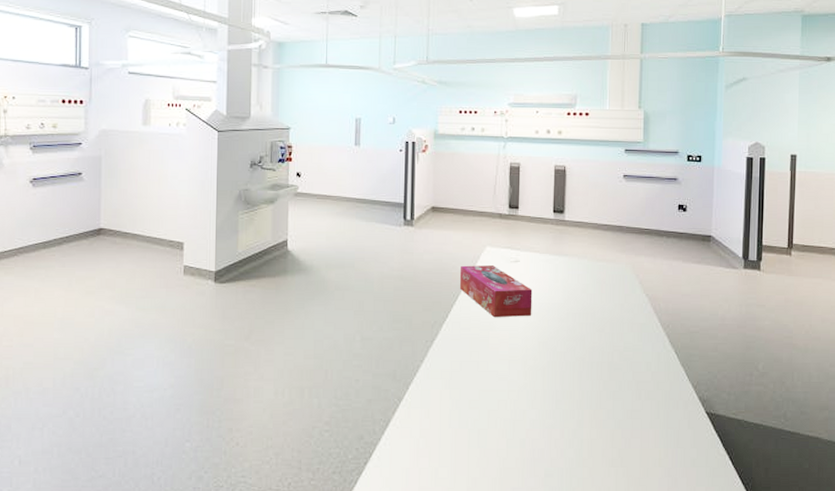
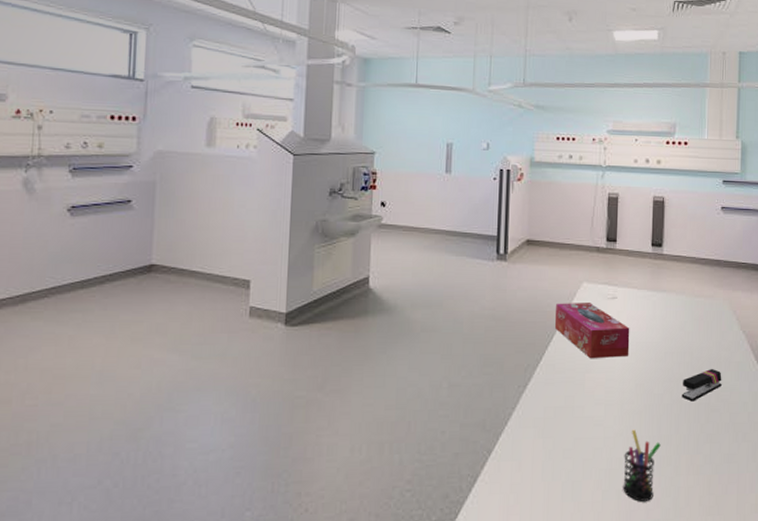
pen holder: none [527,384,564,451] -> present [623,429,661,501]
stapler: none [584,329,625,360] -> present [681,368,722,402]

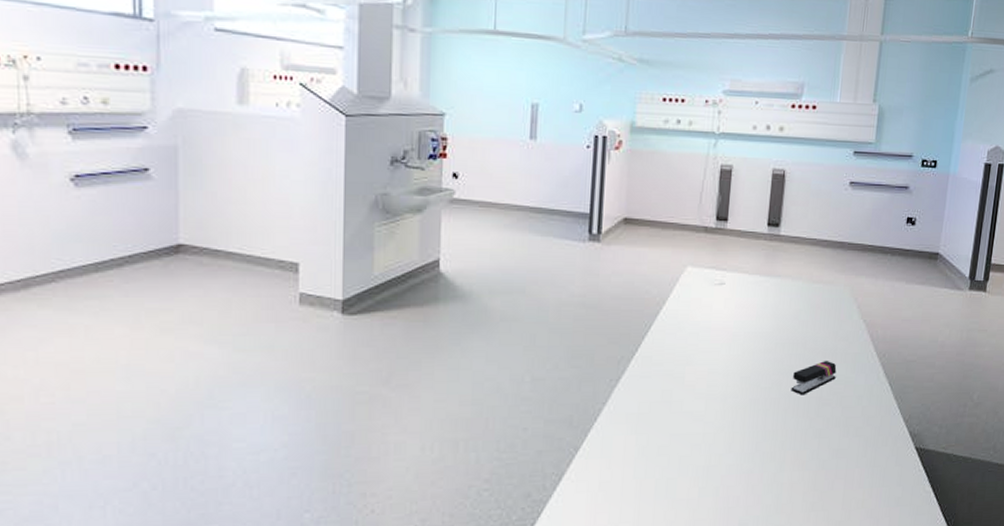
tissue box: present [554,303,630,359] -> none [652,289,738,351]
pen holder: present [623,429,661,501] -> none [721,424,765,498]

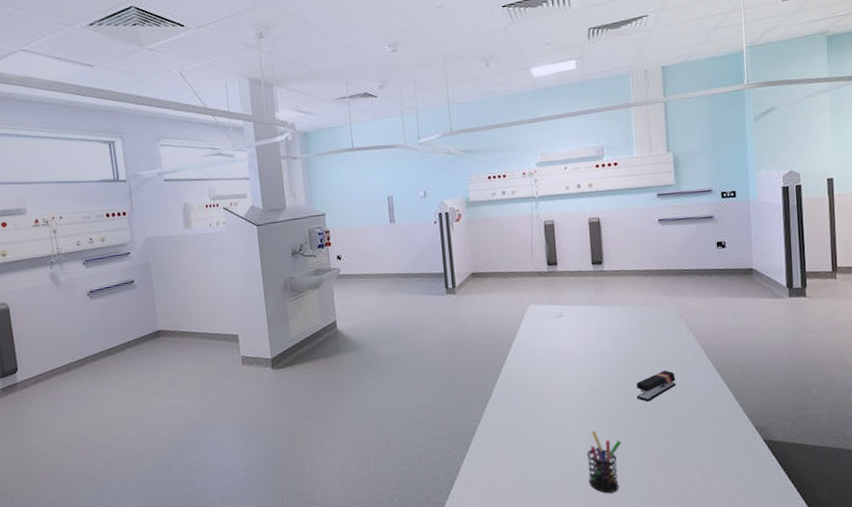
pen holder: none [721,424,765,498] -> present [586,430,621,493]

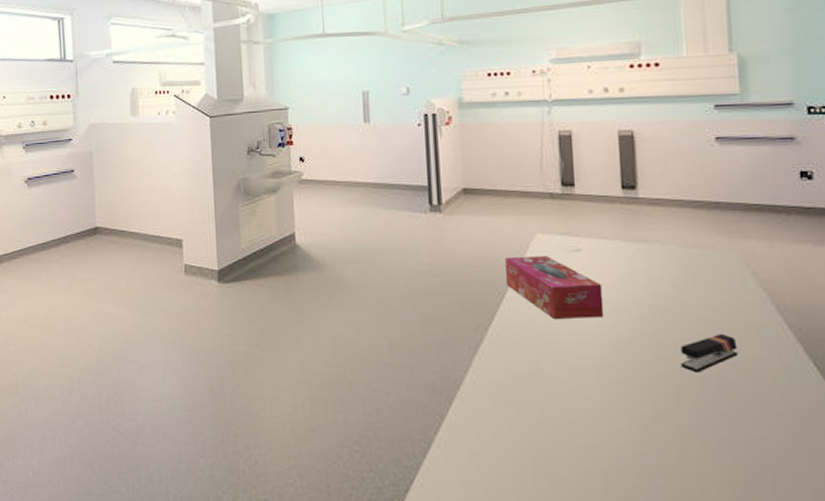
tissue box: none [506,322,581,373] -> present [505,256,604,320]
pen holder: present [586,430,621,493] -> none [608,402,658,486]

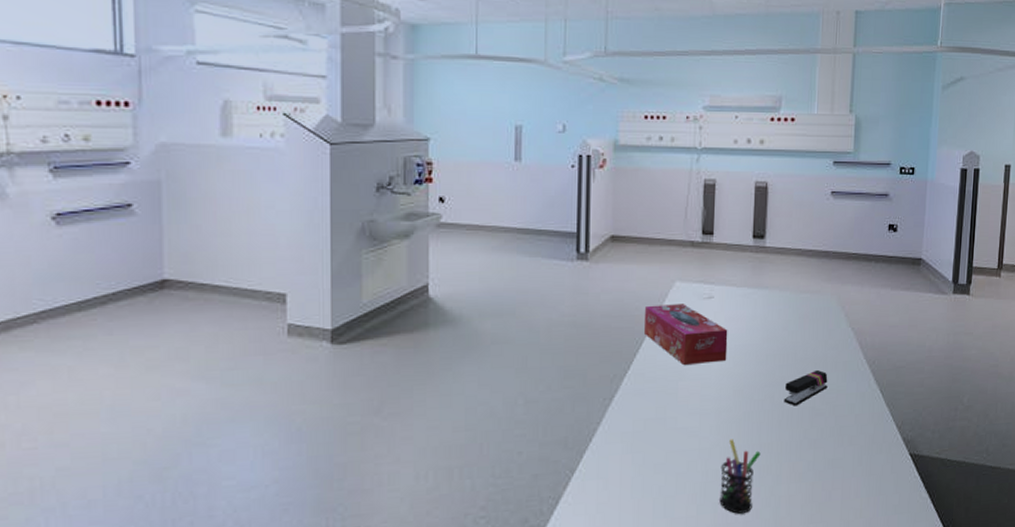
pen holder: none [608,402,658,486] -> present [719,439,761,514]

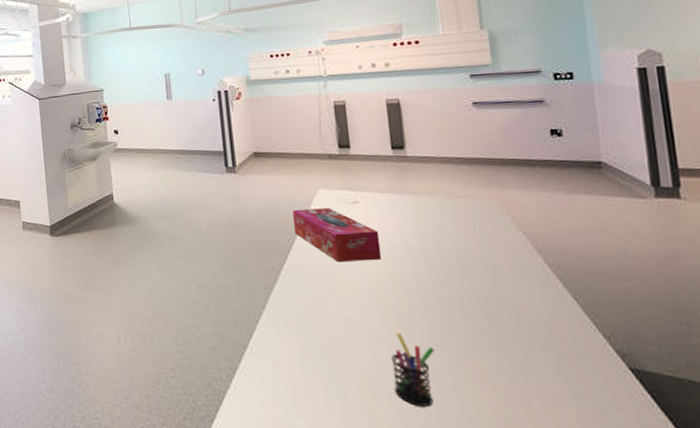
stapler: present [784,369,828,406] -> none [452,272,503,307]

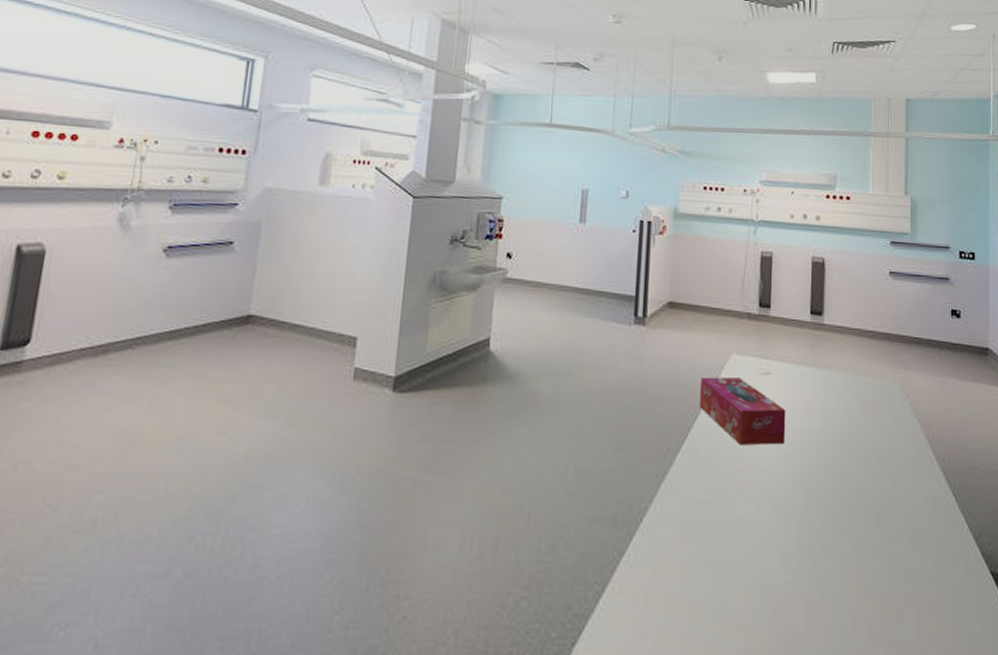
pen holder: present [391,333,434,406] -> none [778,534,823,625]

